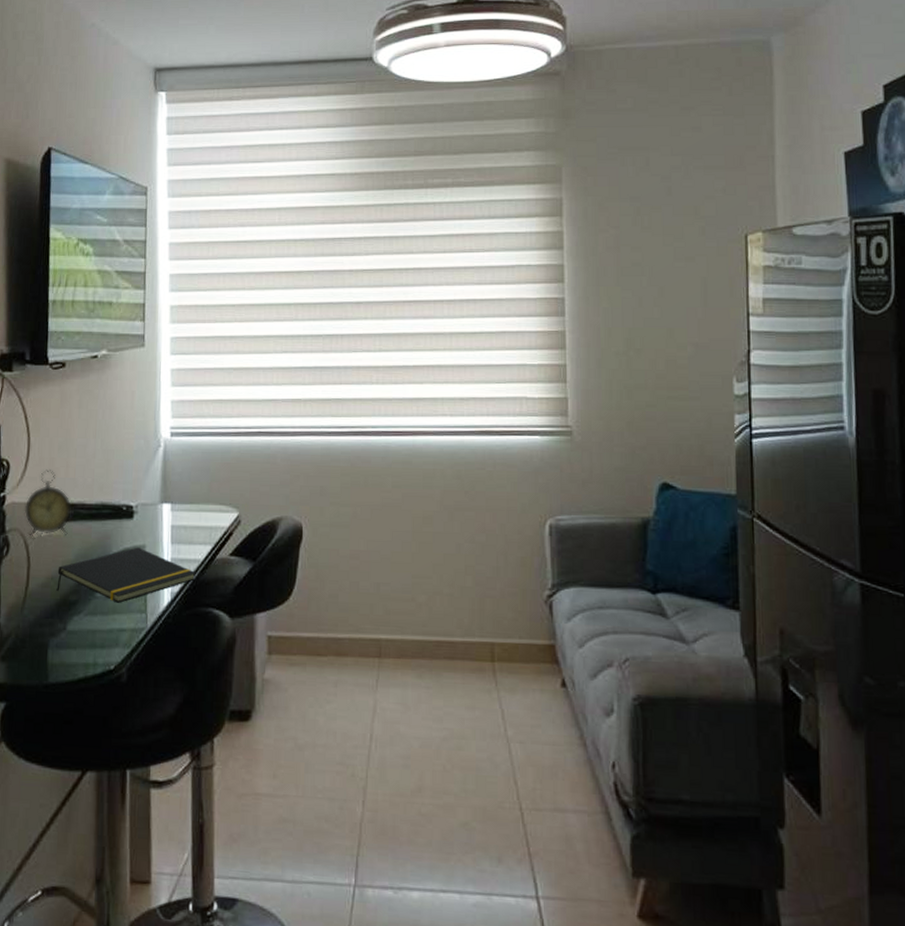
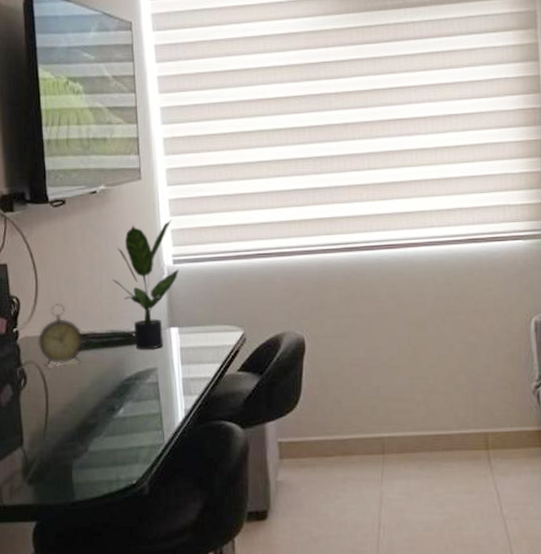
notepad: present [56,547,196,603] -> none [75,370,207,423]
potted plant: none [106,390,176,526] -> present [112,220,179,350]

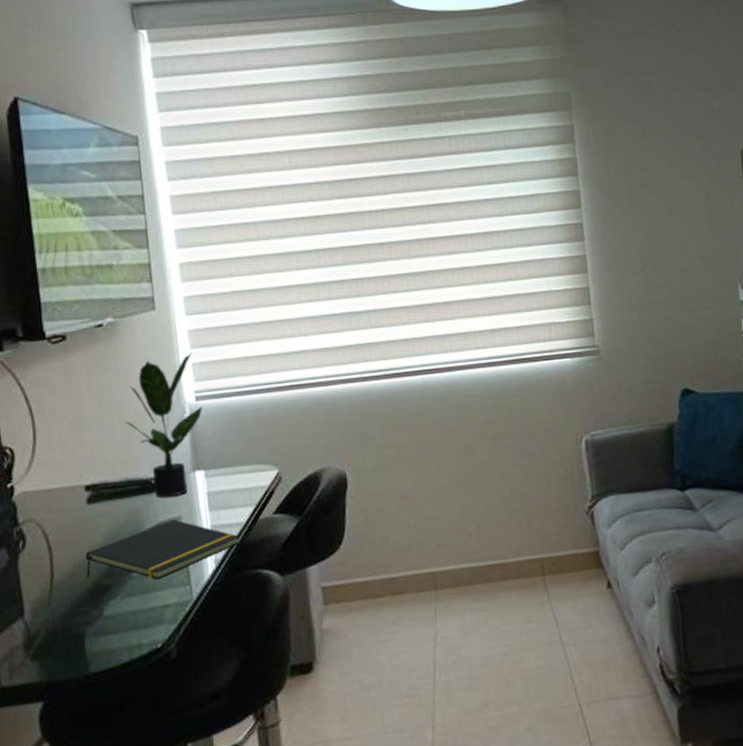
alarm clock: present [37,303,84,369] -> none [37,452,95,527]
notepad: none [75,370,207,423] -> present [85,519,240,580]

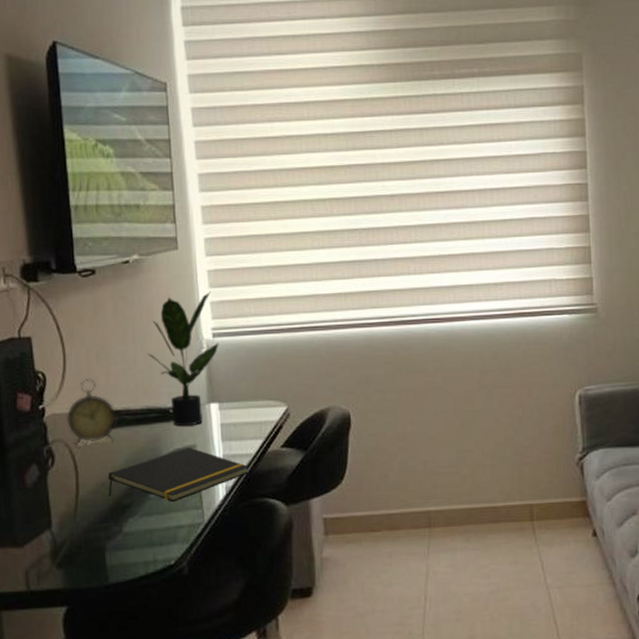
alarm clock: none [37,452,95,527] -> present [66,379,118,447]

